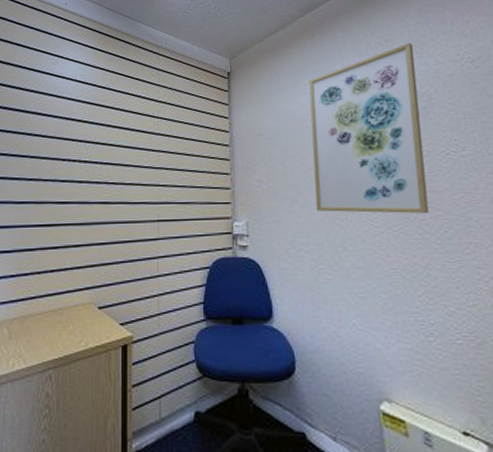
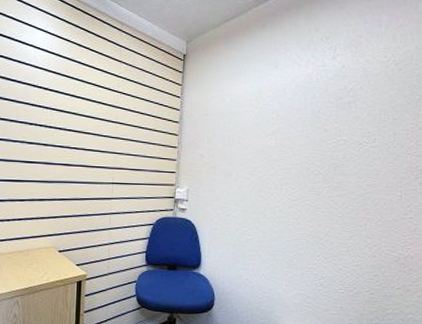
wall art: present [308,43,430,214] -> none [246,41,349,192]

